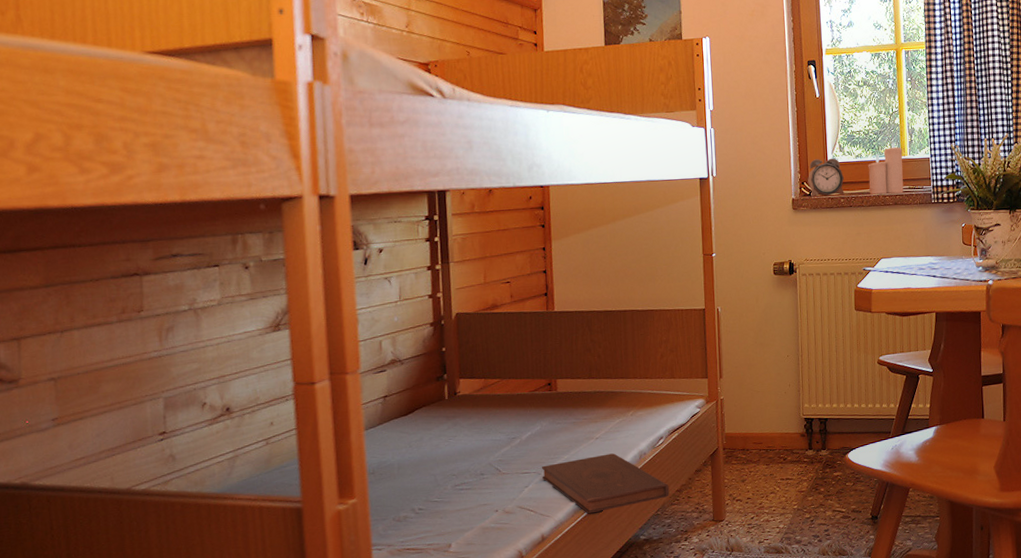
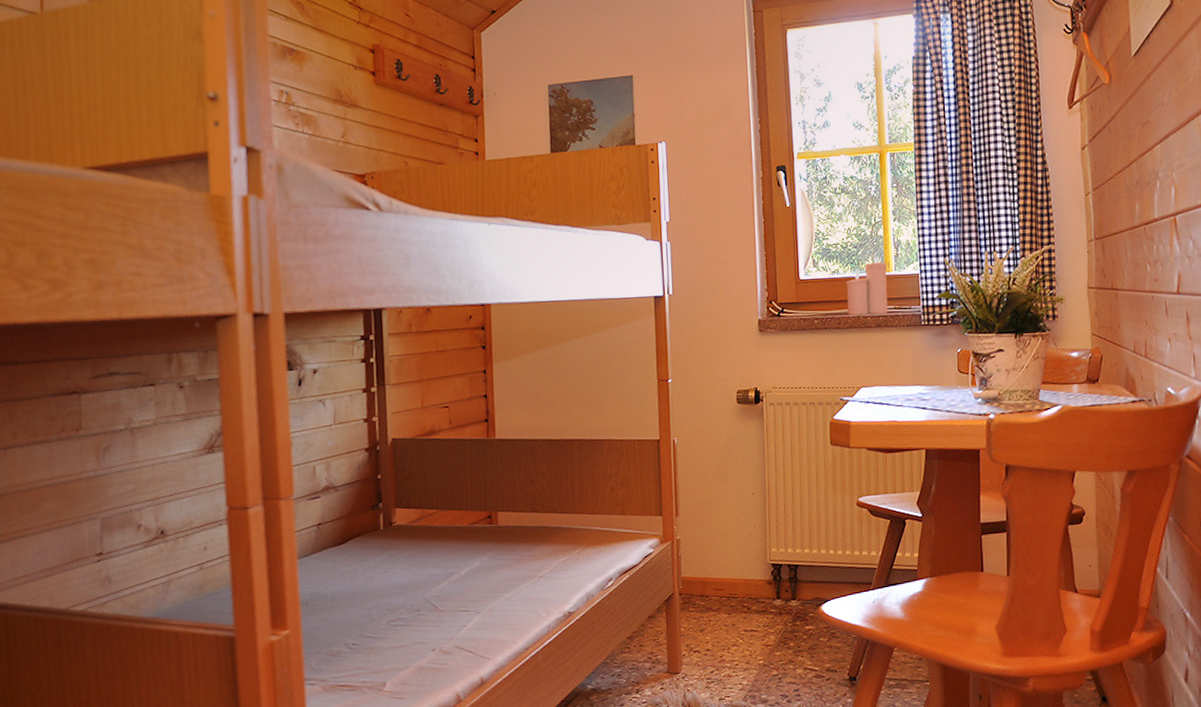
book: present [542,453,670,514] -> none [481,594,620,658]
alarm clock: present [808,158,845,197] -> none [776,274,819,318]

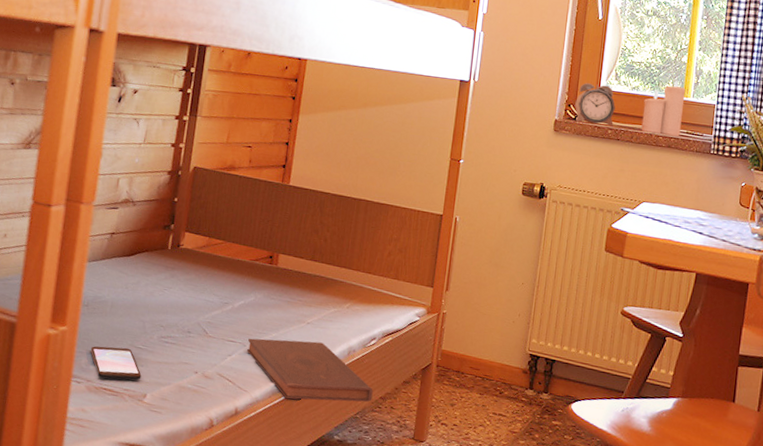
smartphone: none [318,639,377,676] -> present [90,346,142,381]
book: none [481,594,620,658] -> present [247,338,373,402]
alarm clock: none [776,274,819,318] -> present [575,83,615,128]

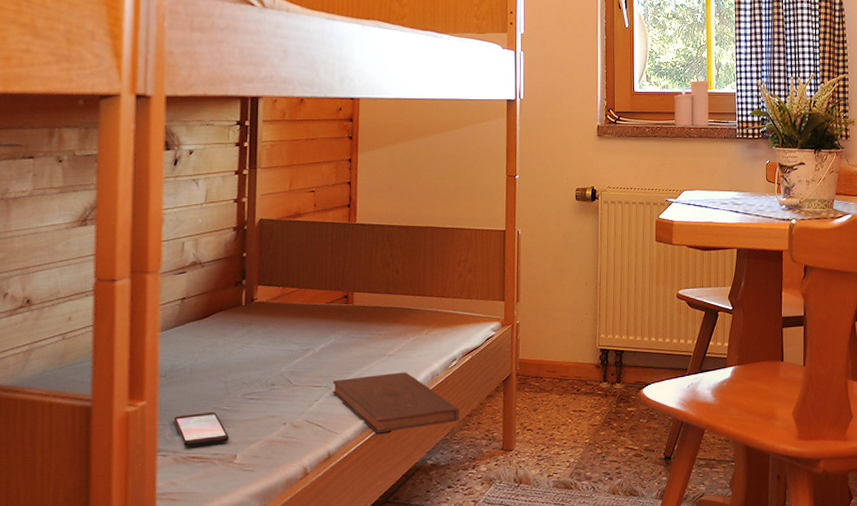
alarm clock: present [575,83,615,128] -> none [614,87,650,126]

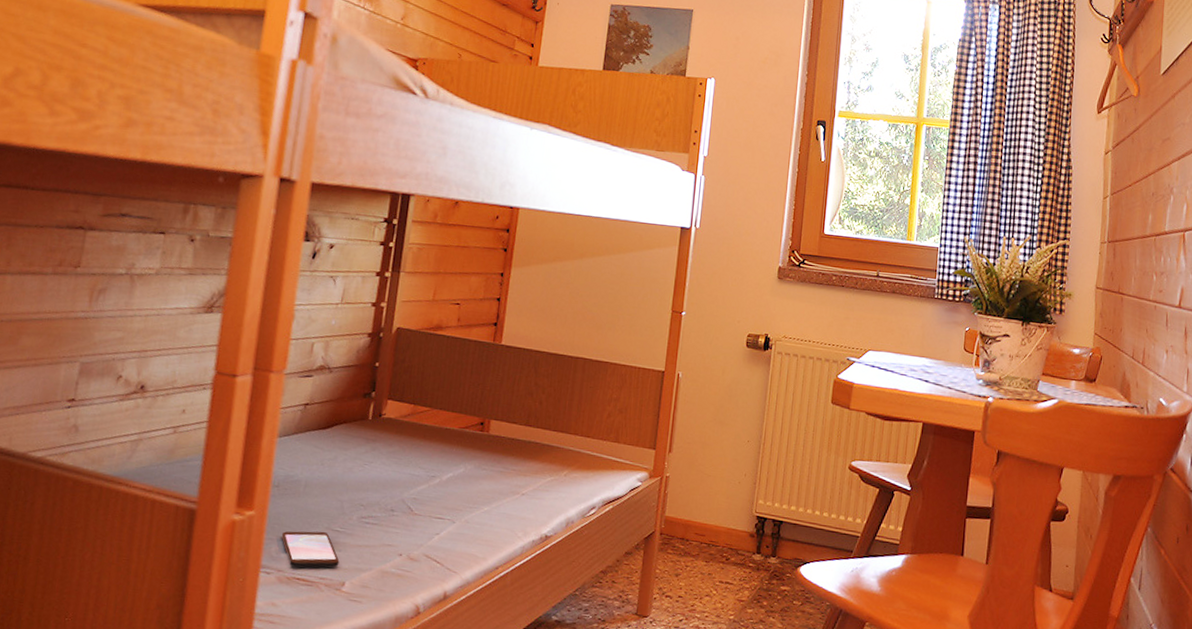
book: present [333,372,460,433] -> none [456,513,593,579]
candle: present [674,75,709,127] -> none [865,223,909,282]

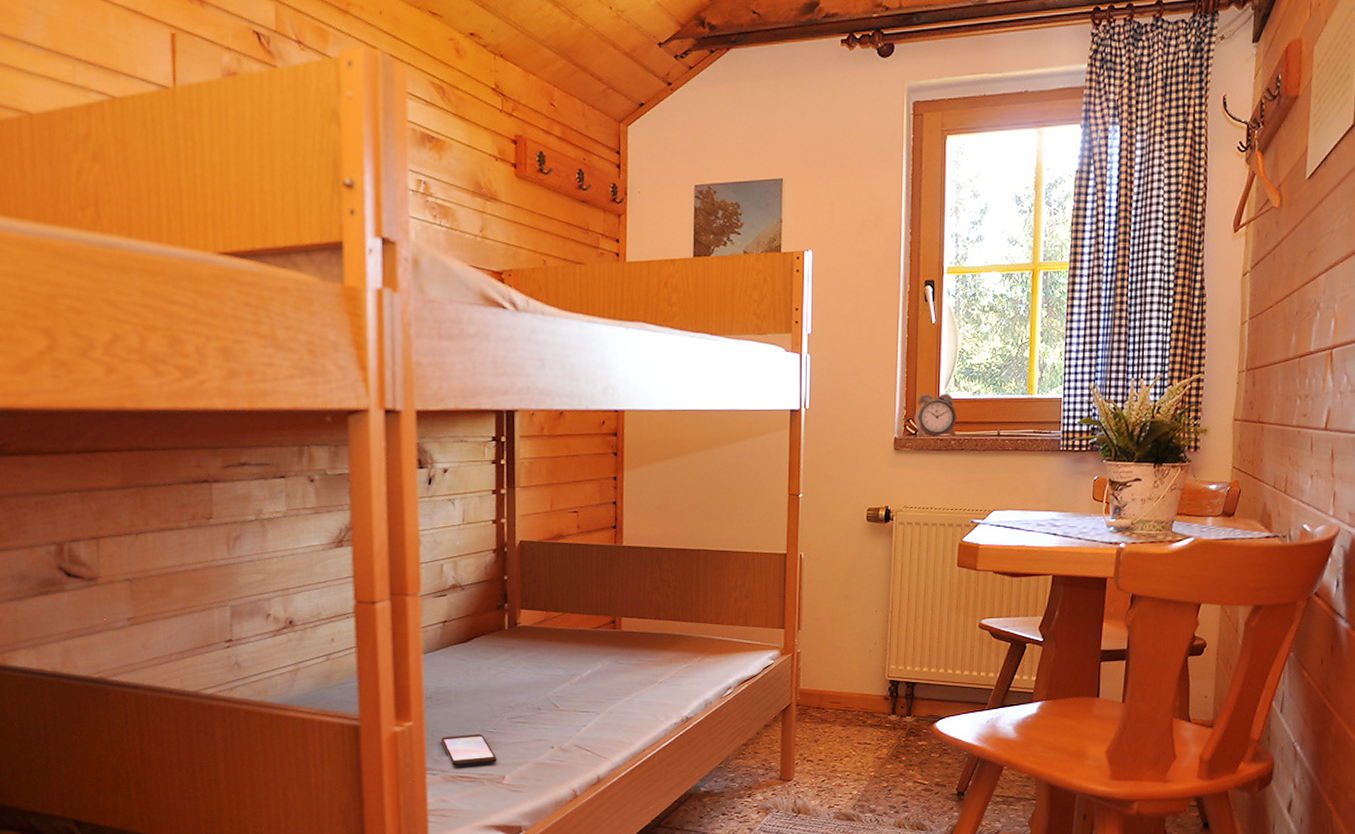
alarm clock: none [799,227,840,274] -> present [914,394,957,438]

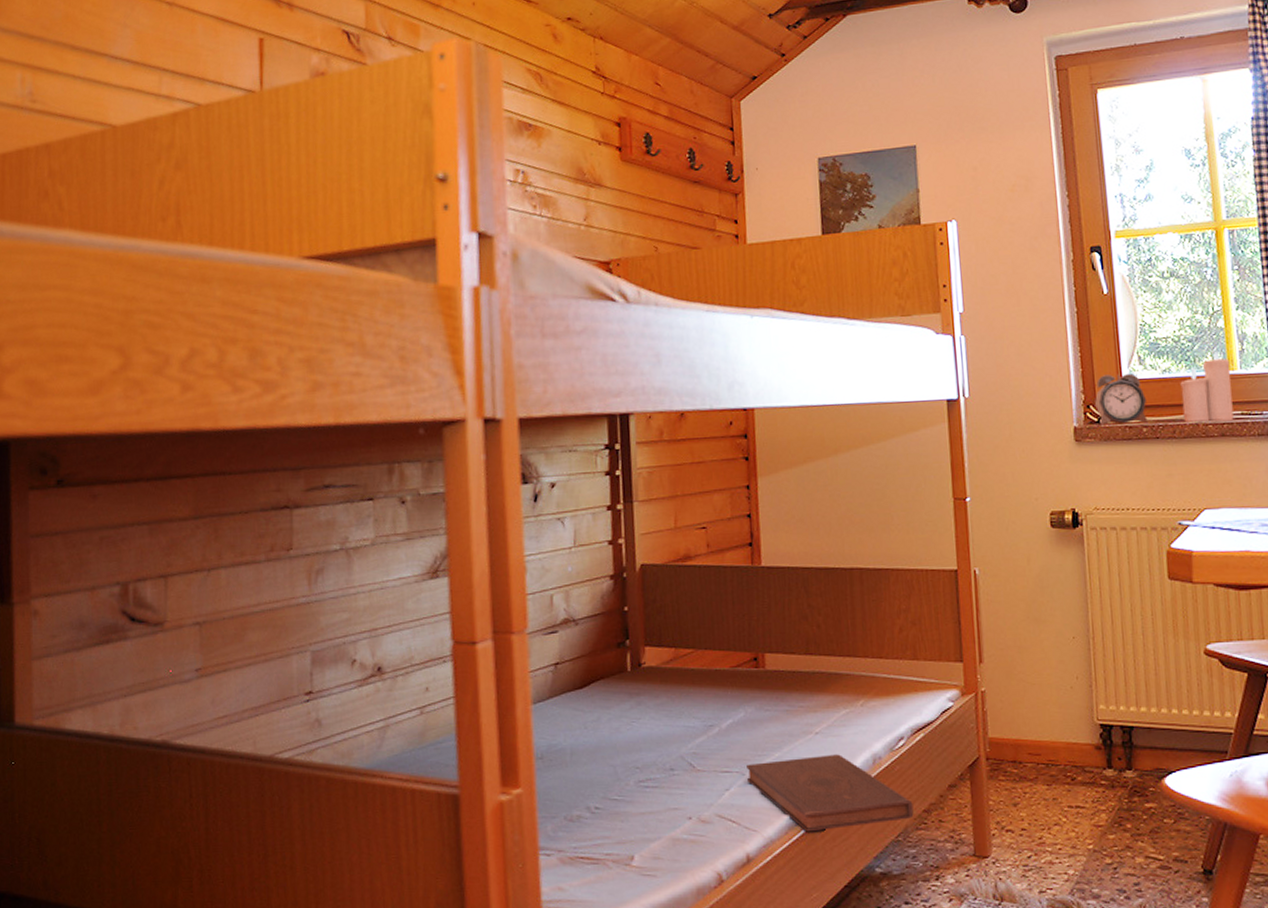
smartphone: present [440,733,497,767] -> none [555,802,624,846]
book: none [601,699,735,760] -> present [747,754,914,832]
candle: none [986,378,1030,438] -> present [1180,352,1234,423]

